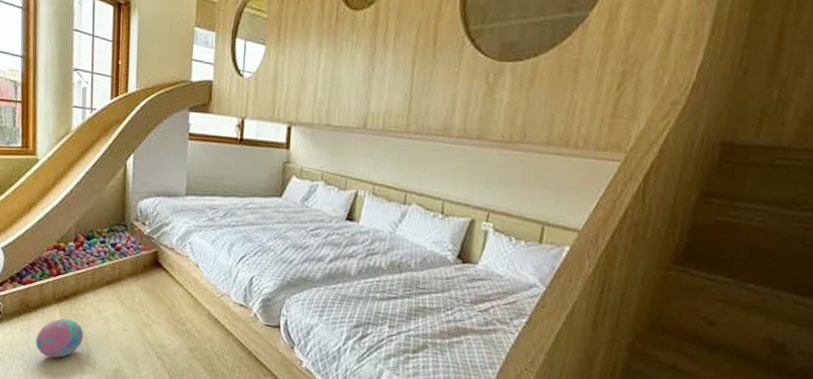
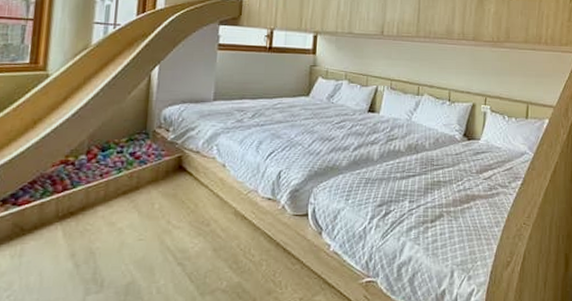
decorative ball: present [36,318,84,359] -> none [29,237,91,283]

